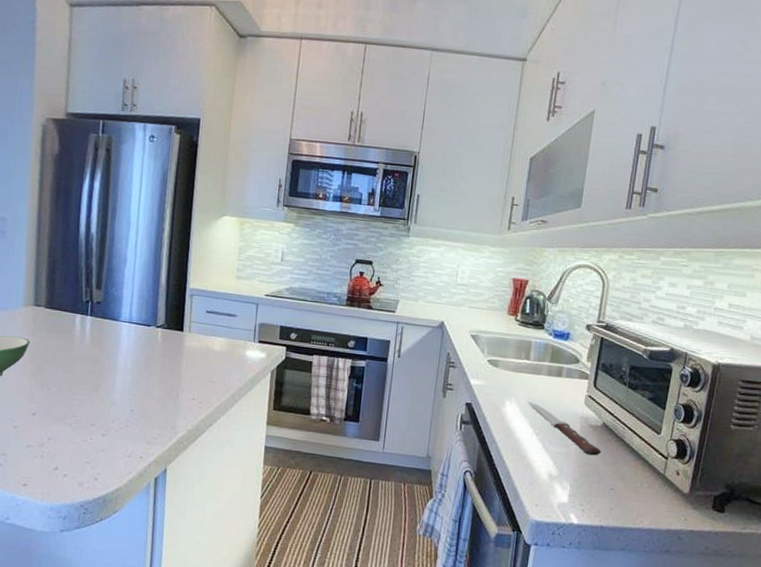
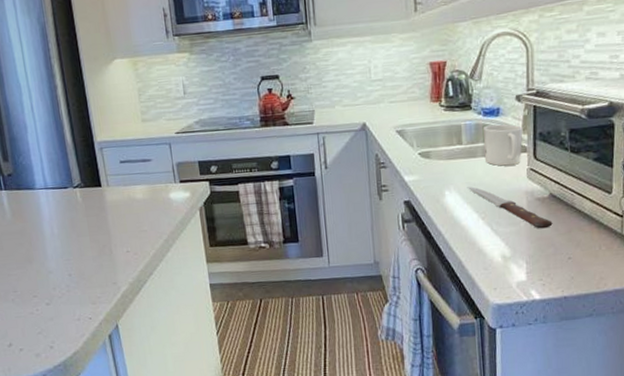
mug: none [548,347,588,389] -> present [482,123,523,166]

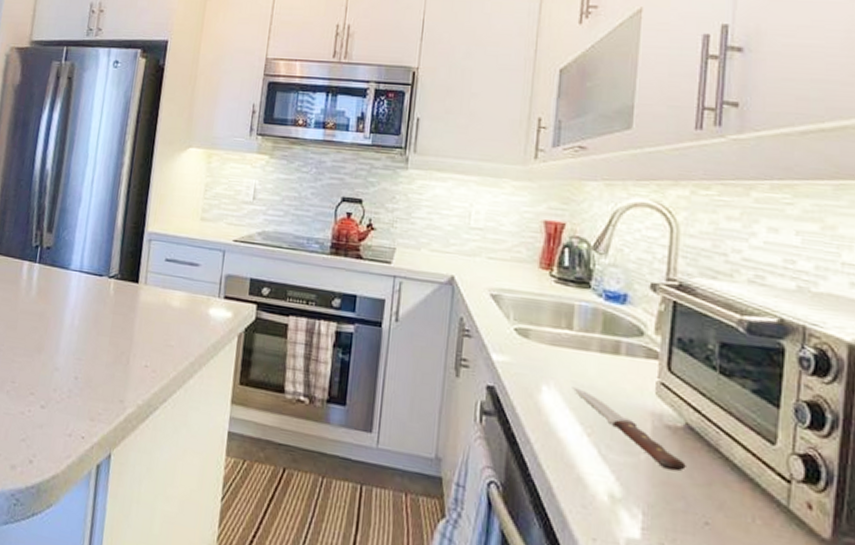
mug: present [482,123,523,166] -> none [600,312,656,373]

